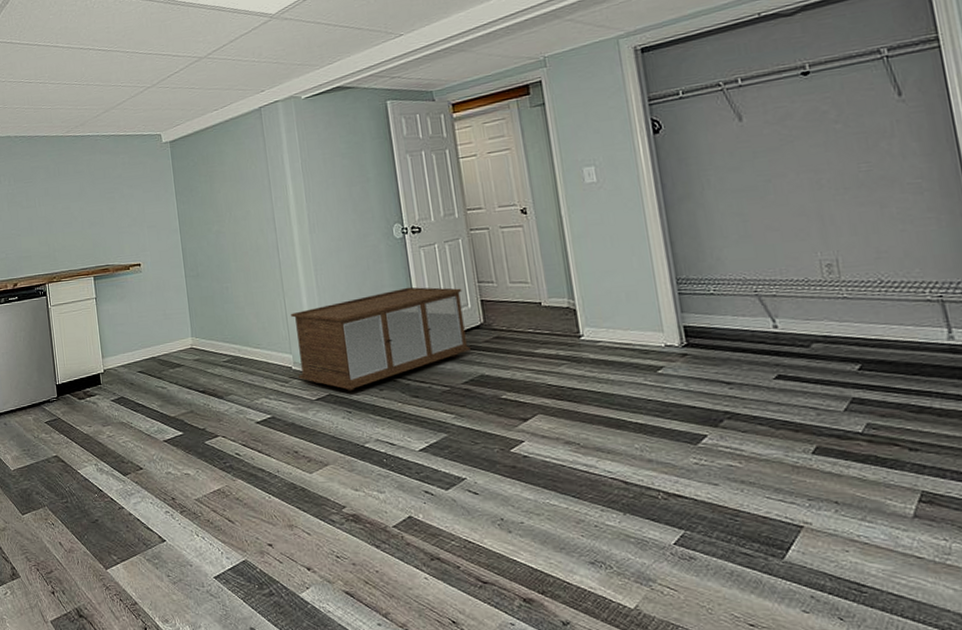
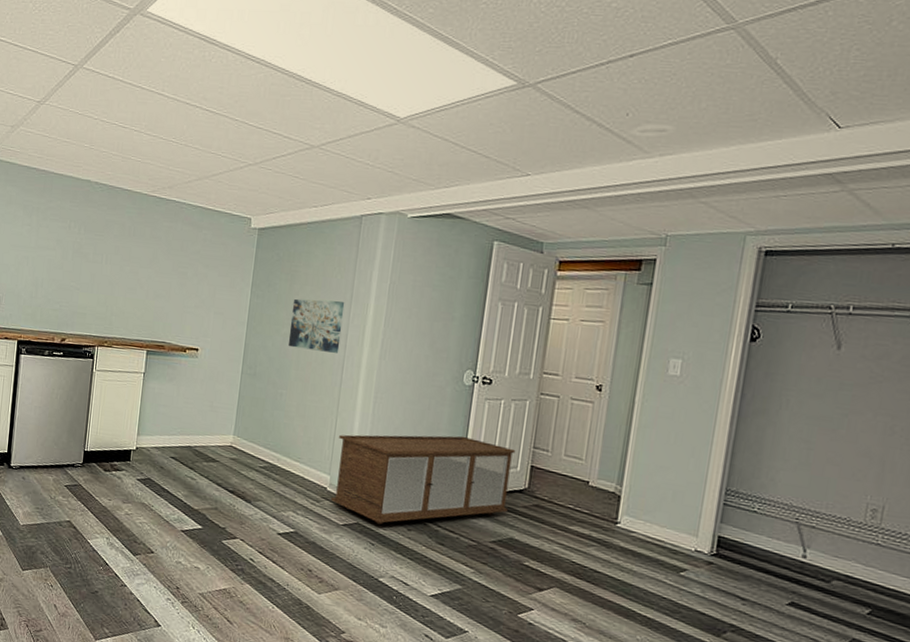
wall art: none [216,189,271,242] -> present [288,298,345,353]

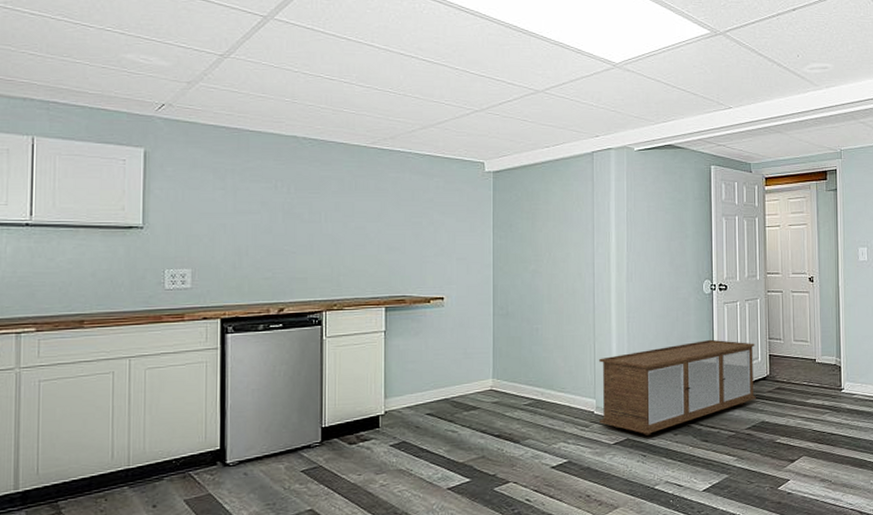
wall art: present [288,298,345,353] -> none [537,233,588,283]

